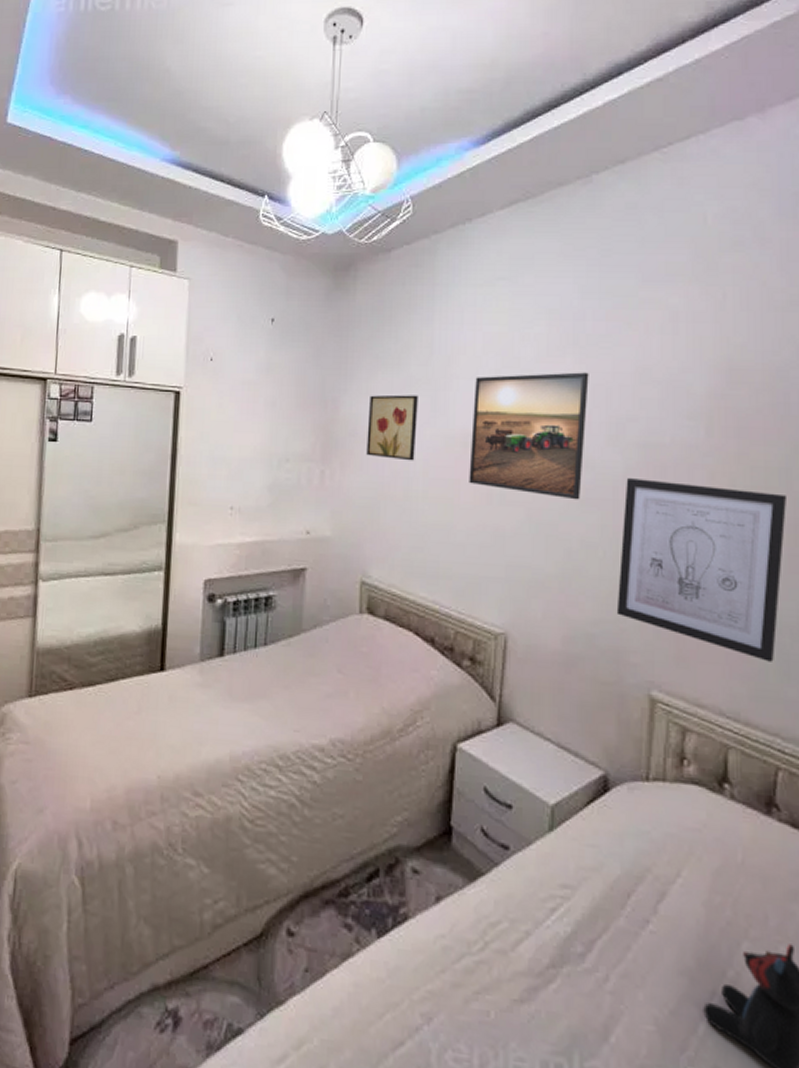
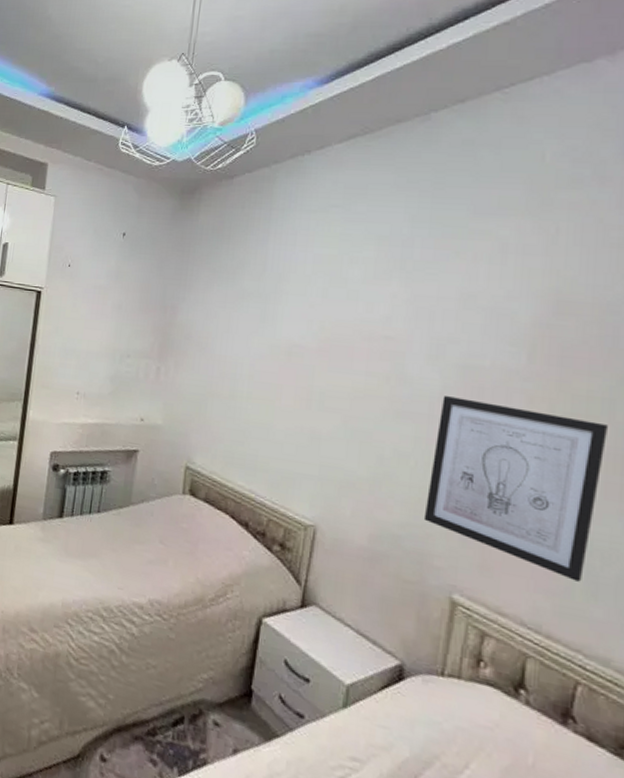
wall art: present [366,394,418,461] -> none [198,304,249,365]
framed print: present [469,372,589,500] -> none [290,293,414,412]

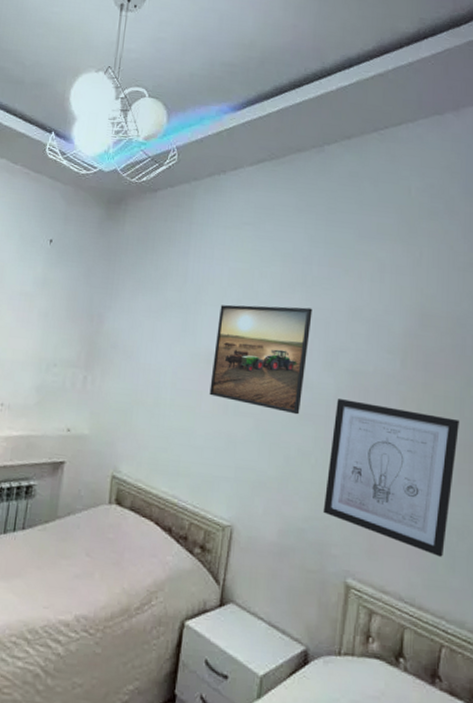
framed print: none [290,293,414,412] -> present [209,304,313,415]

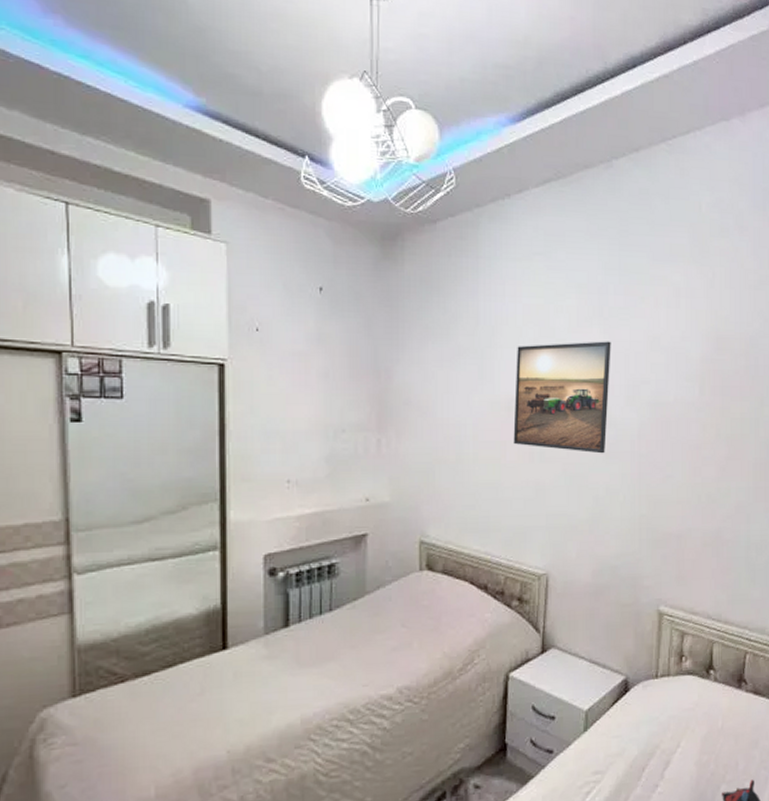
wall art: present [323,399,459,557] -> none [633,433,755,573]

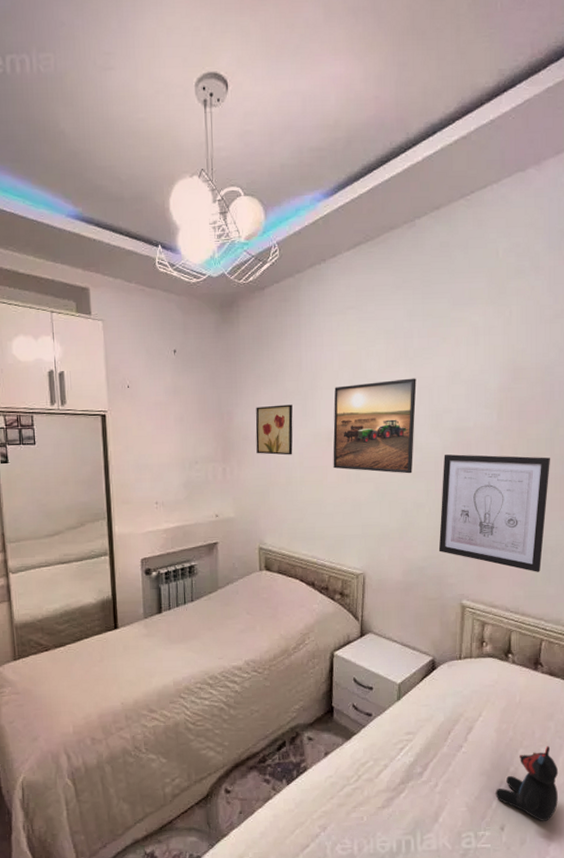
wall art: none [420,363,467,426] -> present [255,404,293,455]
wall art: none [633,433,755,573] -> present [438,454,550,572]

